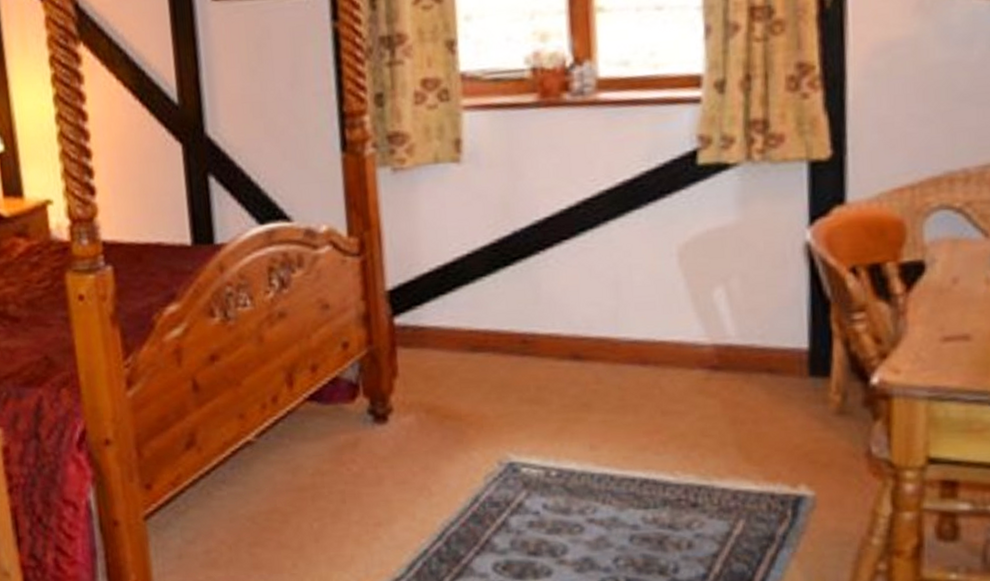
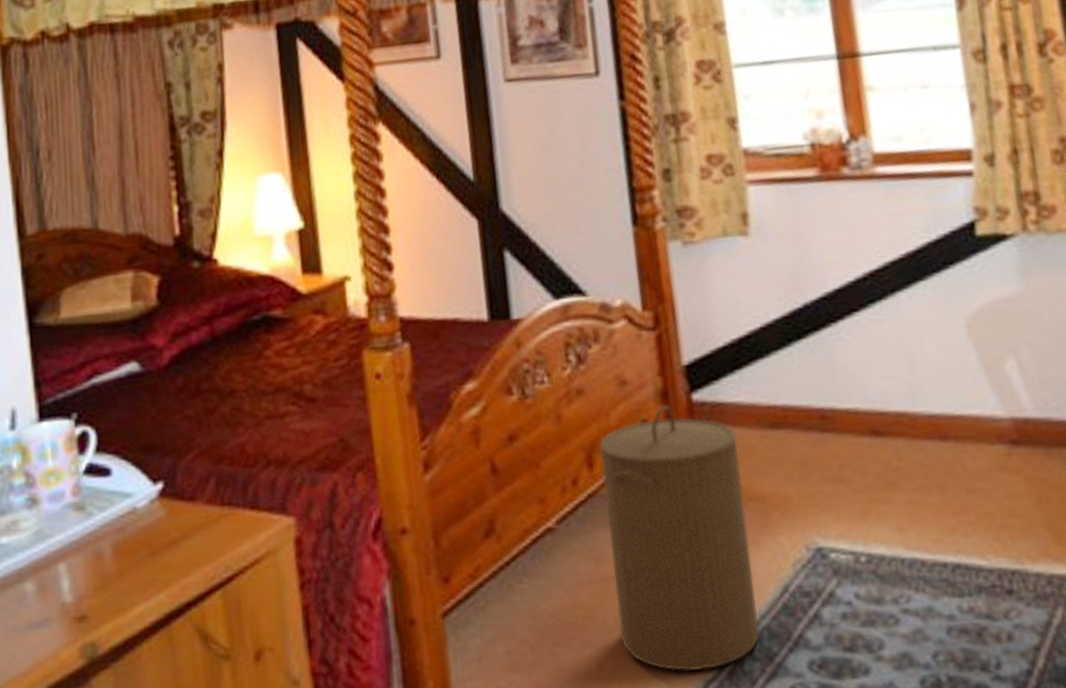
laundry hamper: none [298,327,449,571] -> present [598,404,760,672]

